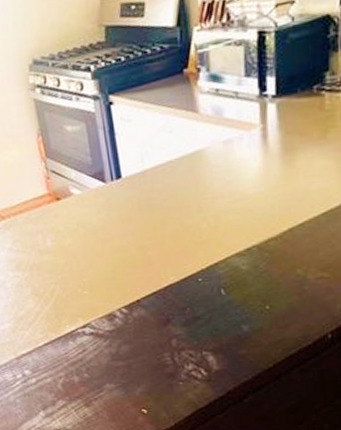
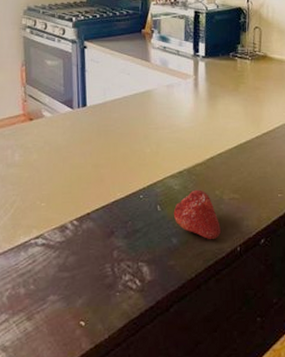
fruit: none [241,268,306,327] -> present [173,189,222,240]

